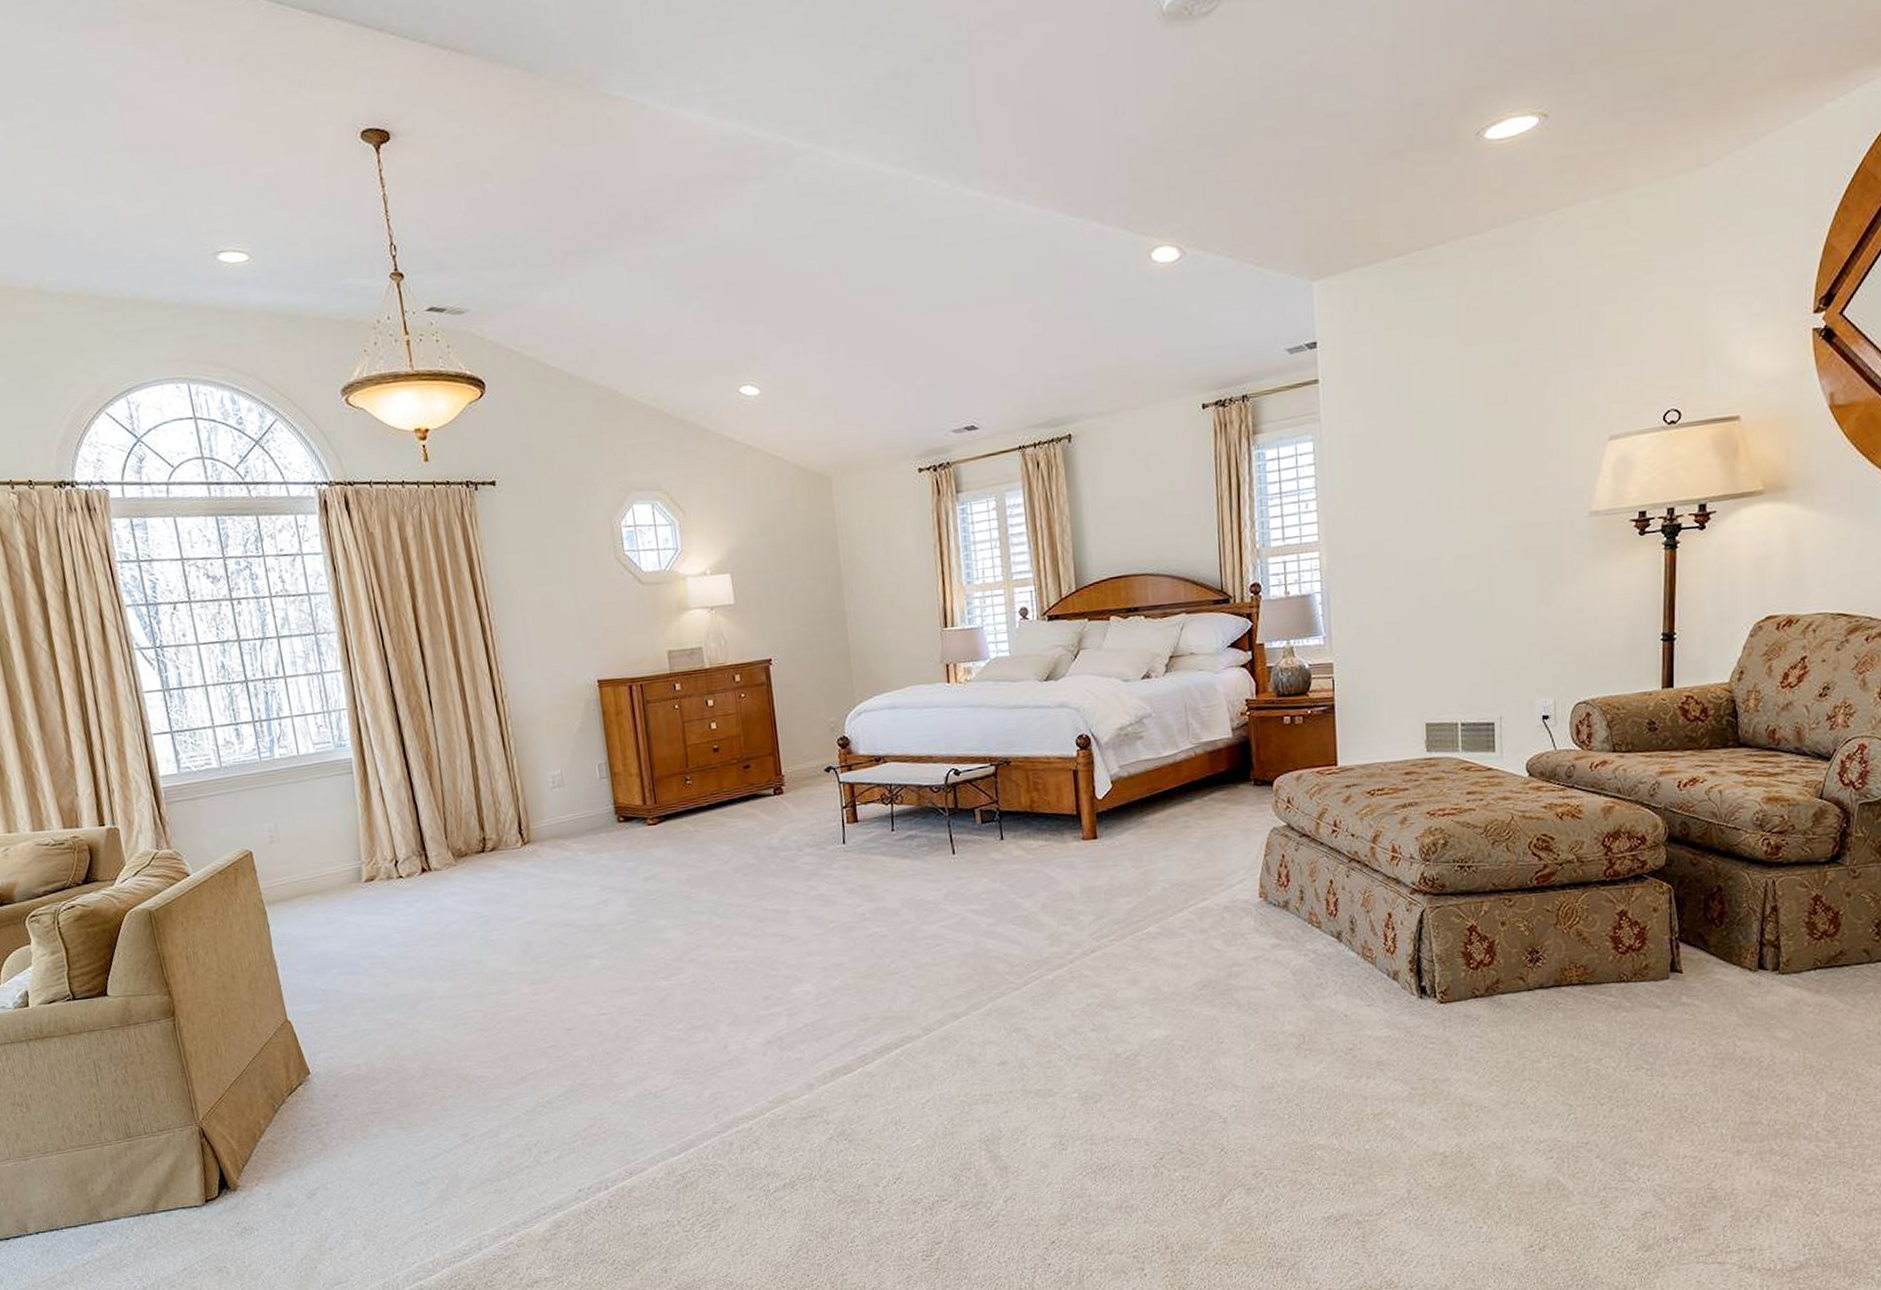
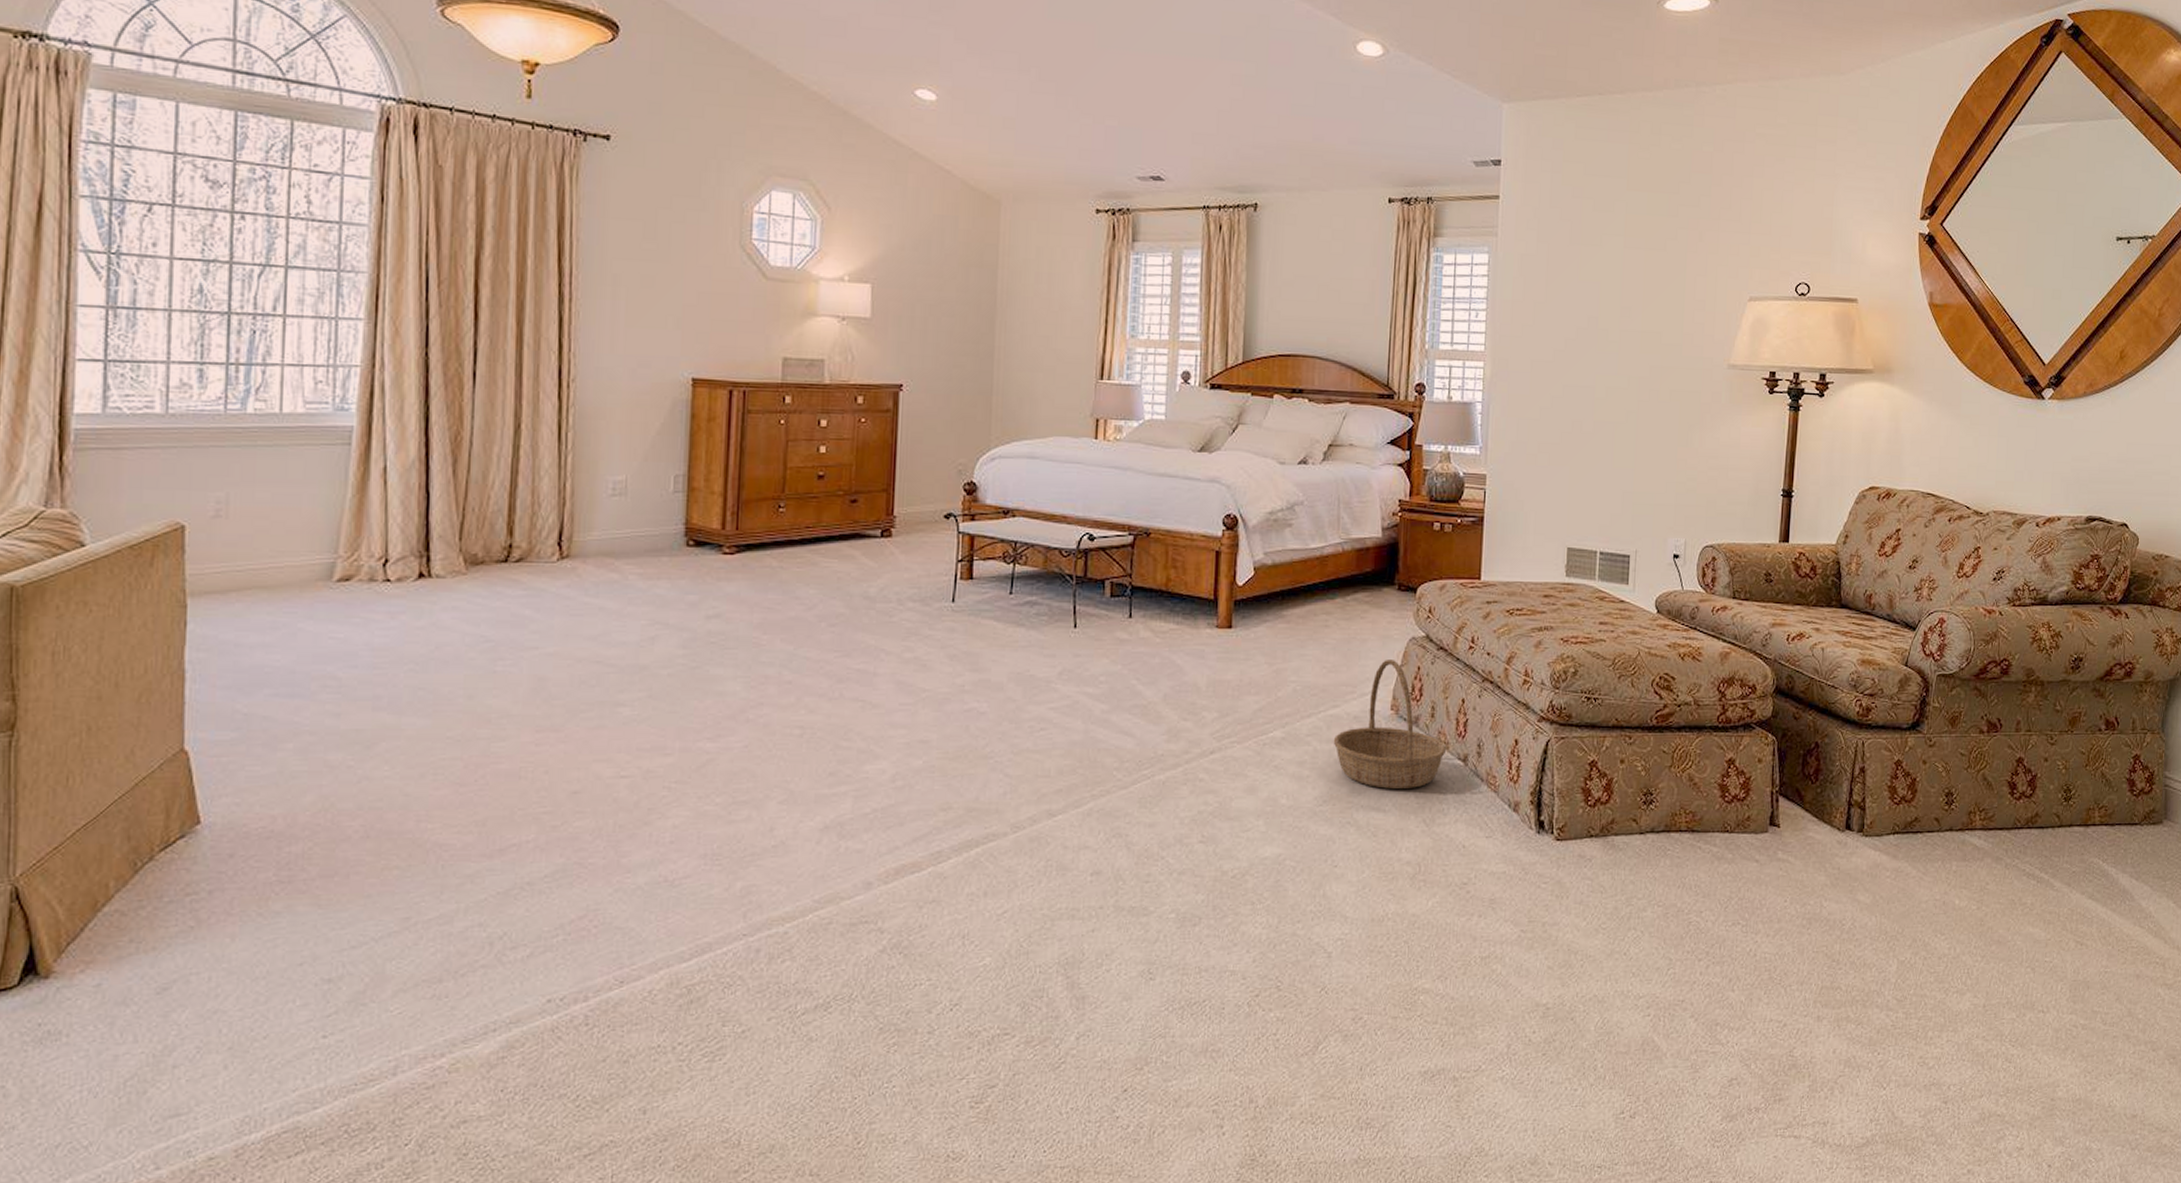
basket: none [1206,851,1319,970] -> present [1333,660,1447,789]

